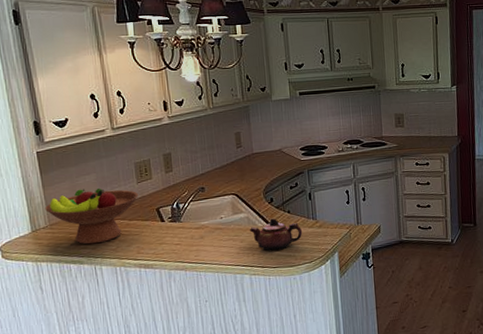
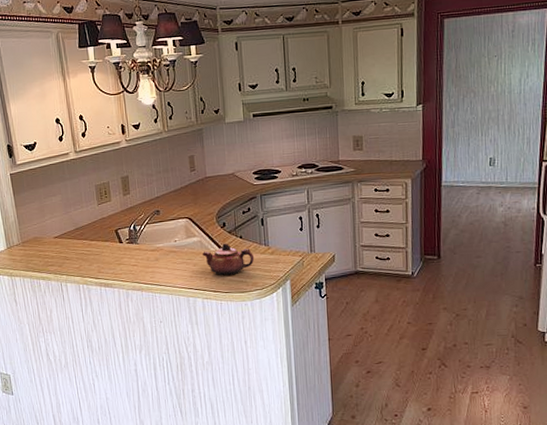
fruit bowl: present [45,188,138,245] -> none [18,209,99,262]

